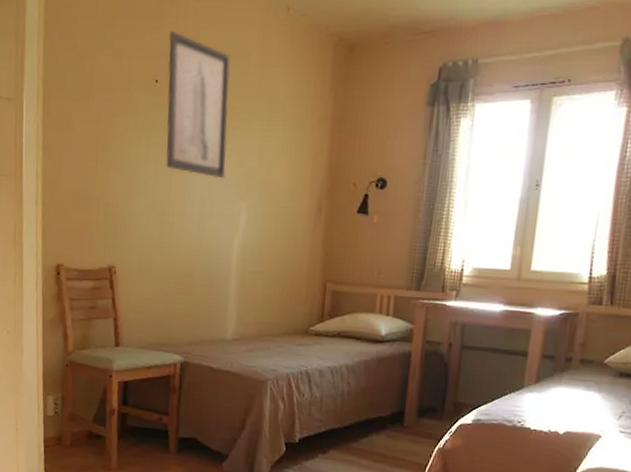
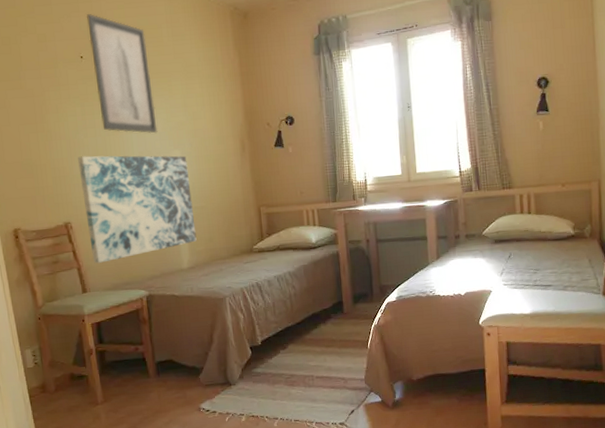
wall art: none [131,194,252,317] -> present [78,155,197,263]

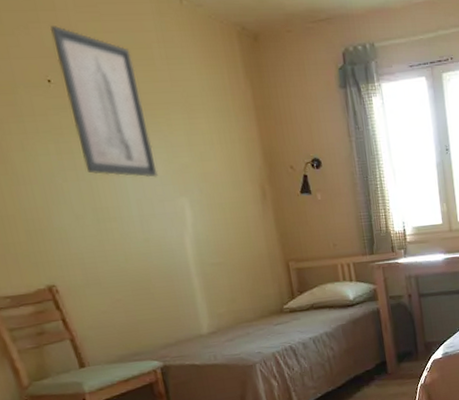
wall art: present [78,155,197,263] -> none [57,204,217,333]

